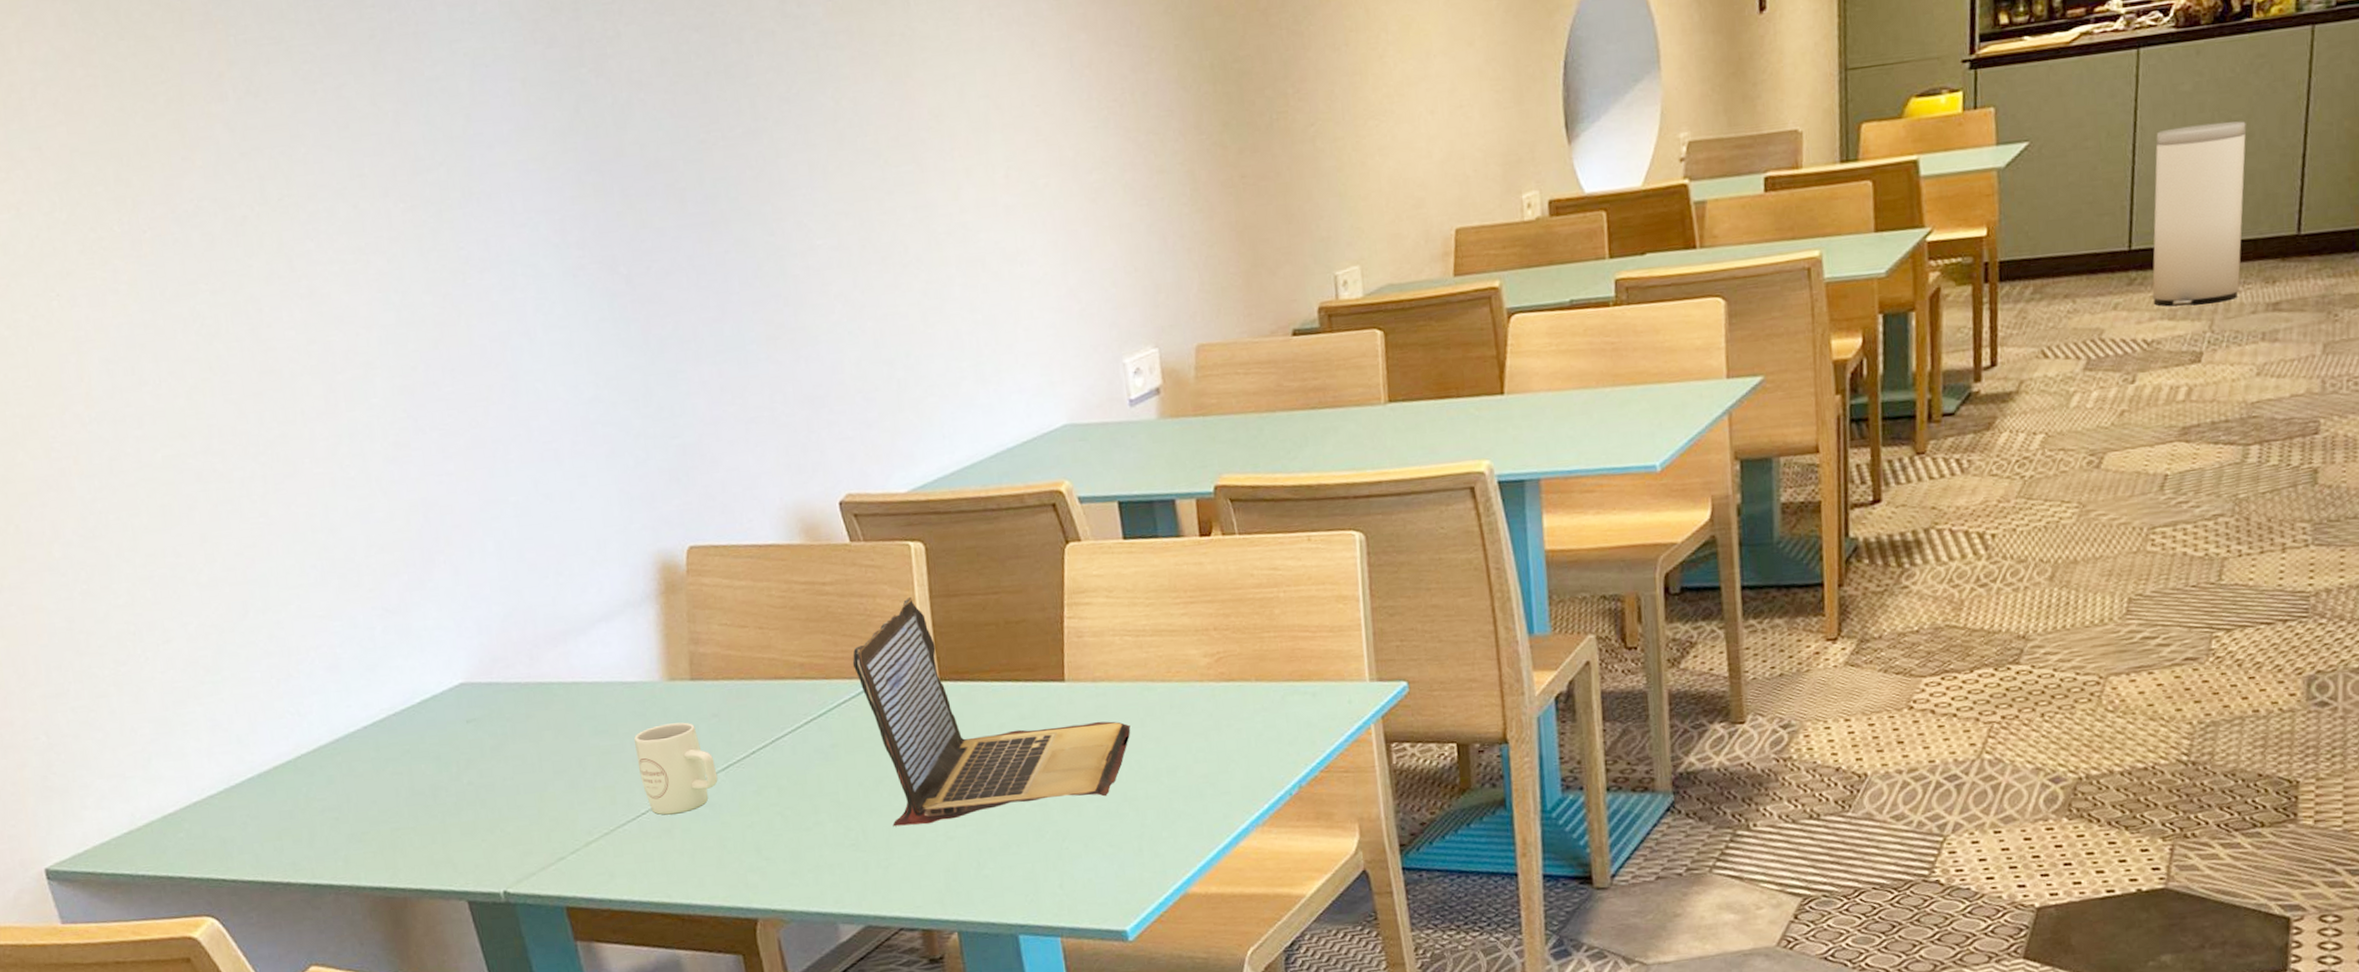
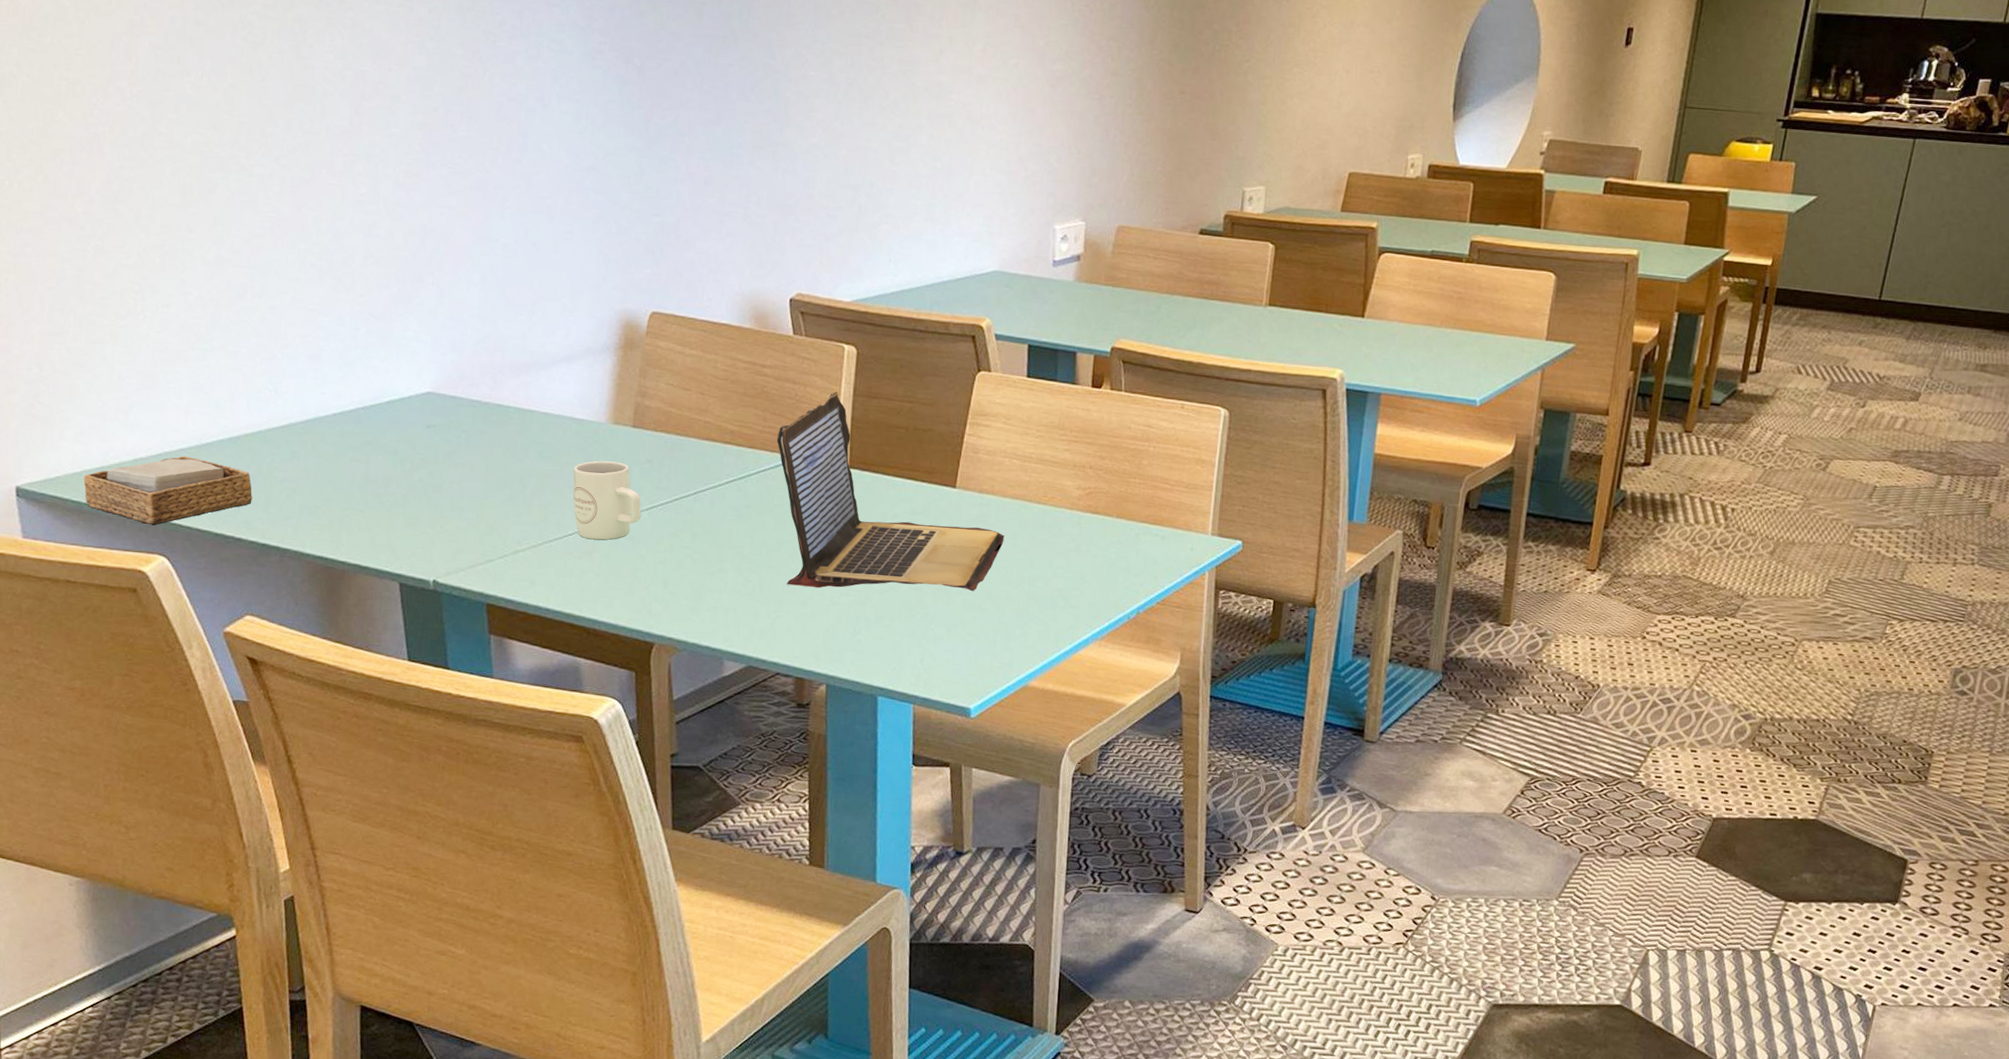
napkin holder: none [113,802,295,886] -> present [83,455,252,525]
pedal bin: present [2152,121,2247,307] -> none [1890,208,1987,356]

